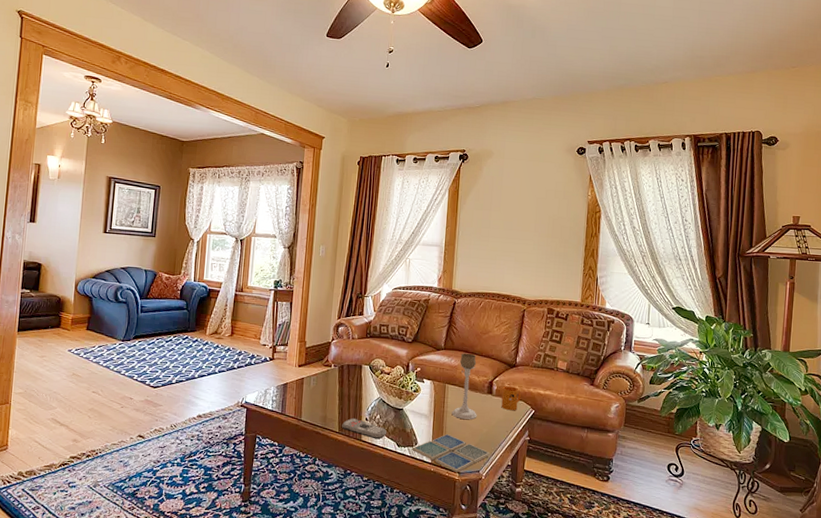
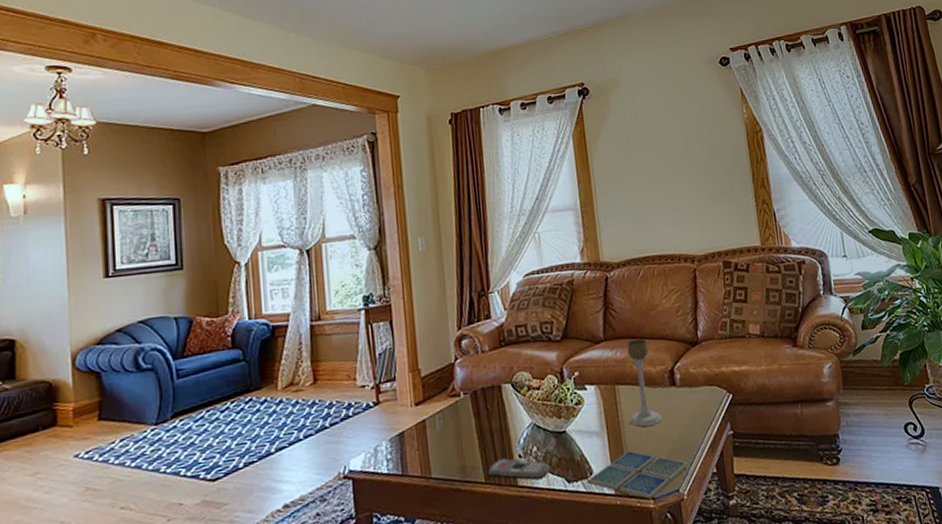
mug: present [501,386,521,411] -> none [687,369,713,402]

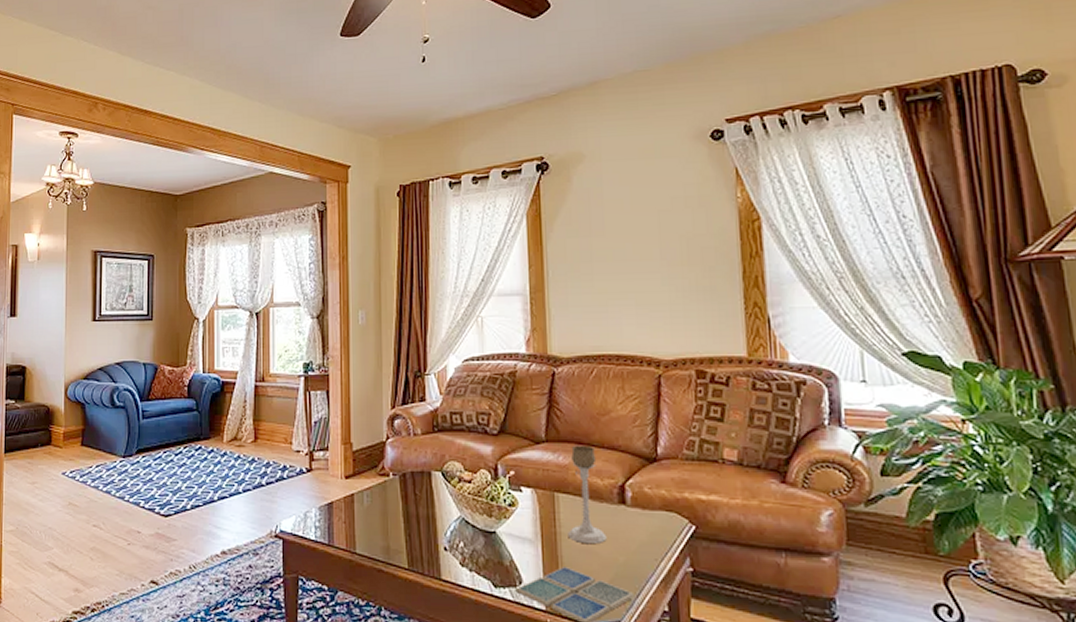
remote control: present [488,457,550,481] -> none [412,547,476,578]

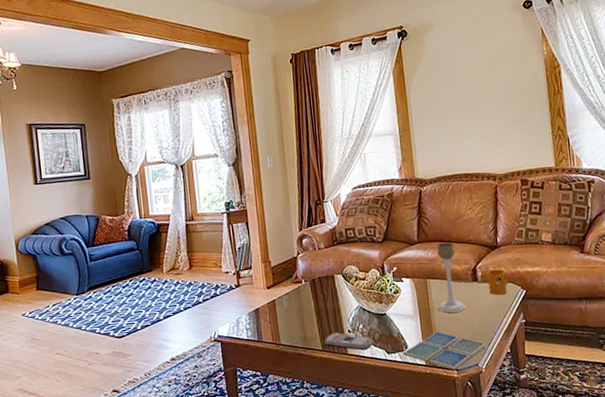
remote control: none [412,547,476,578] -> present [324,332,373,351]
mug: none [641,491,671,528] -> present [487,269,509,296]

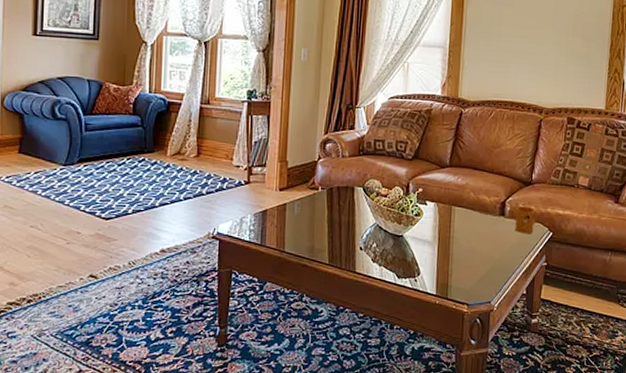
remote control: present [324,332,373,351] -> none [332,247,384,271]
drink coaster: present [404,331,486,370] -> none [415,262,502,304]
candle holder: present [436,242,466,314] -> none [459,170,488,246]

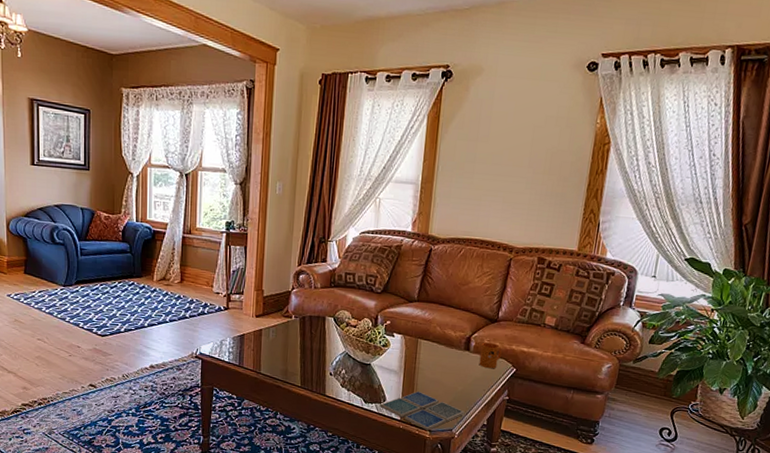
drink coaster: none [415,262,502,304] -> present [381,391,464,430]

